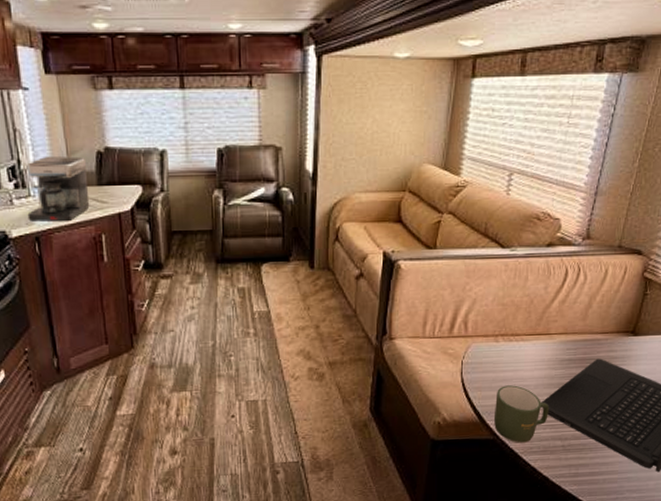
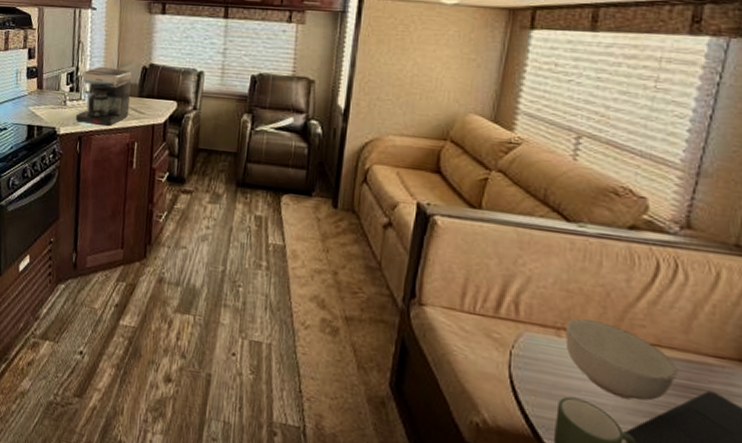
bowl: none [501,324,578,378] -> present [565,318,678,401]

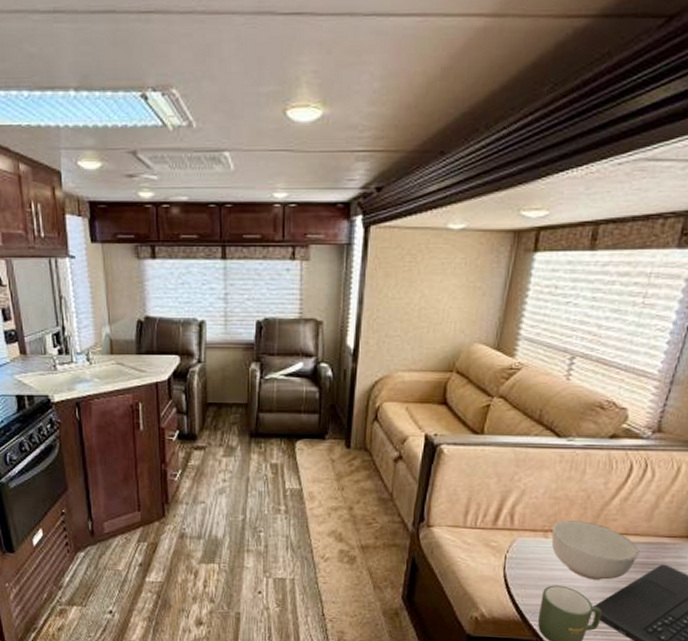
coffee maker: present [75,66,132,127] -> none [69,323,129,389]

